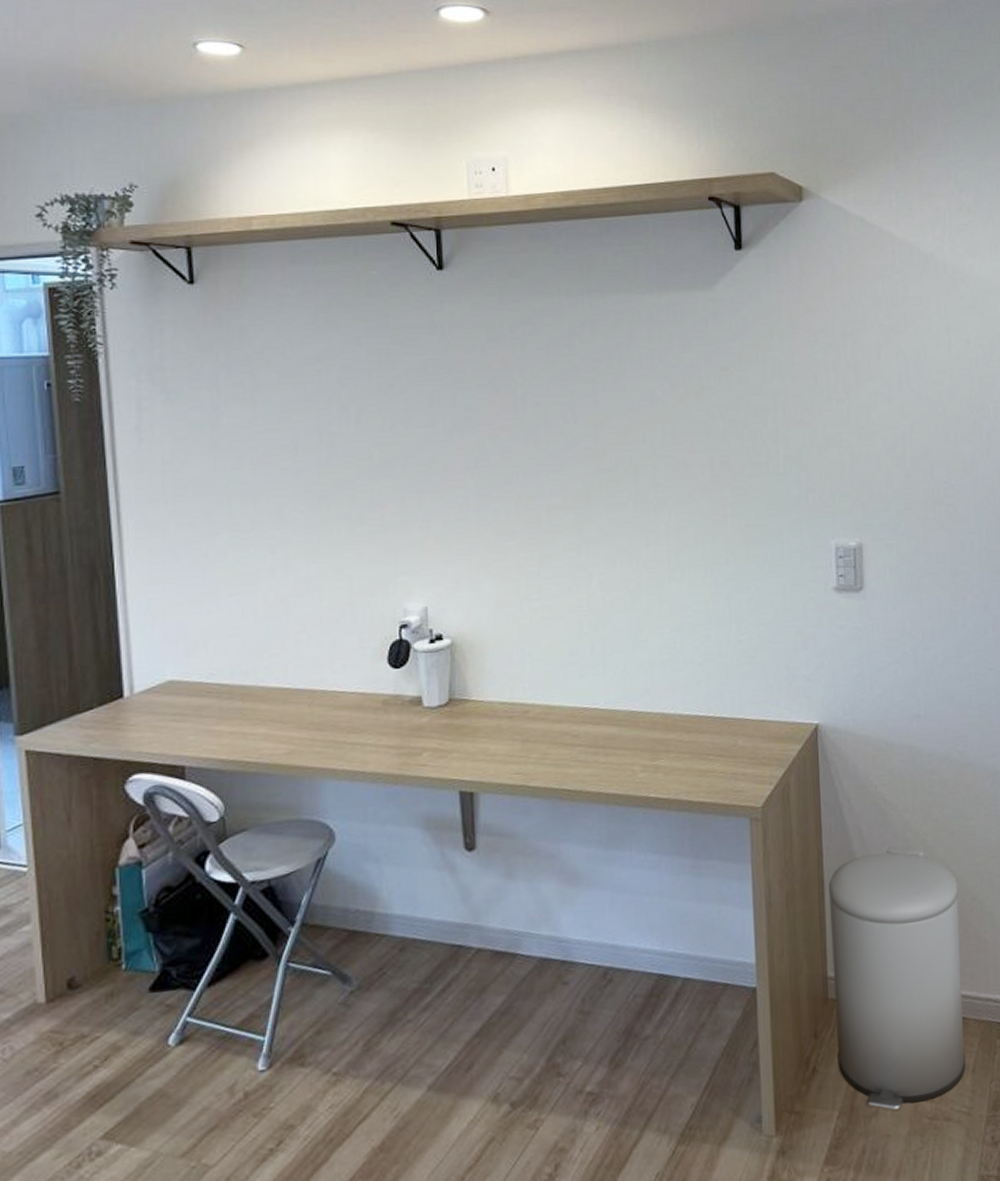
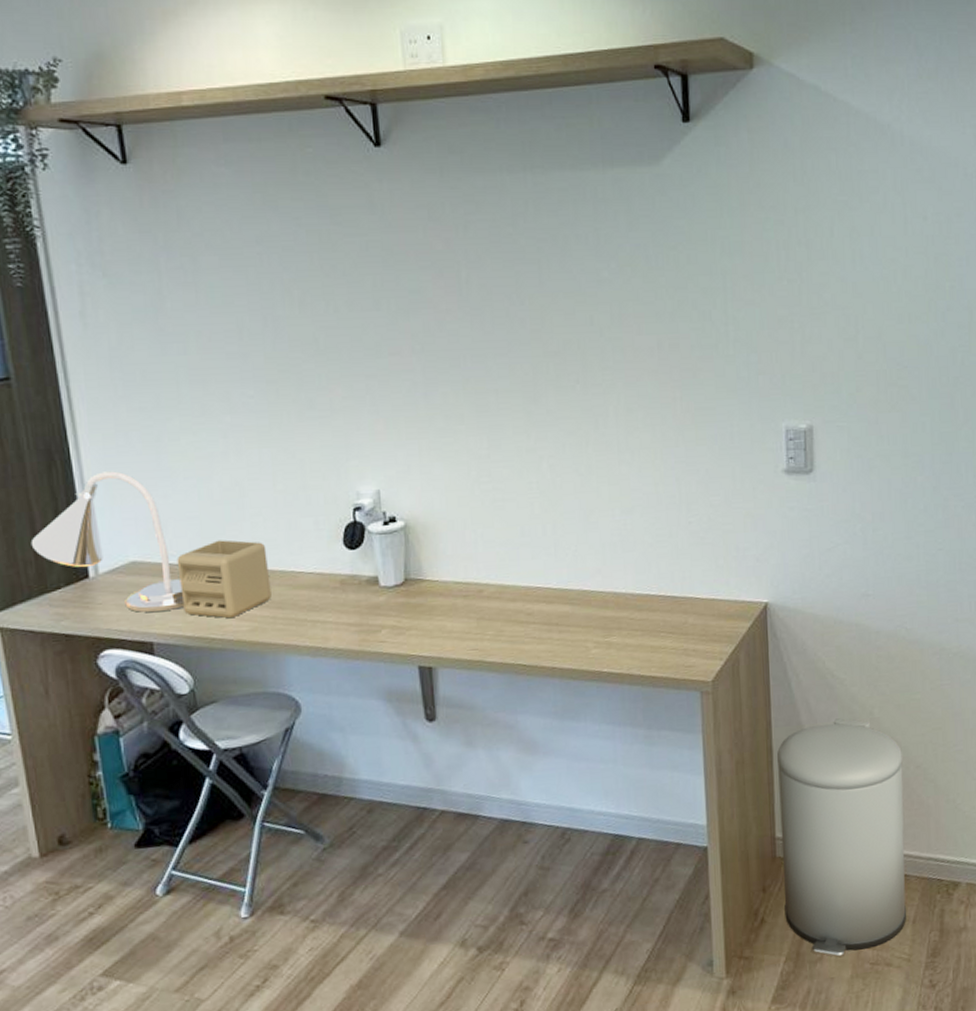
table lamp: none [66,587,221,735] -> present [30,471,185,613]
desk organizer: none [215,658,311,741] -> present [177,540,272,619]

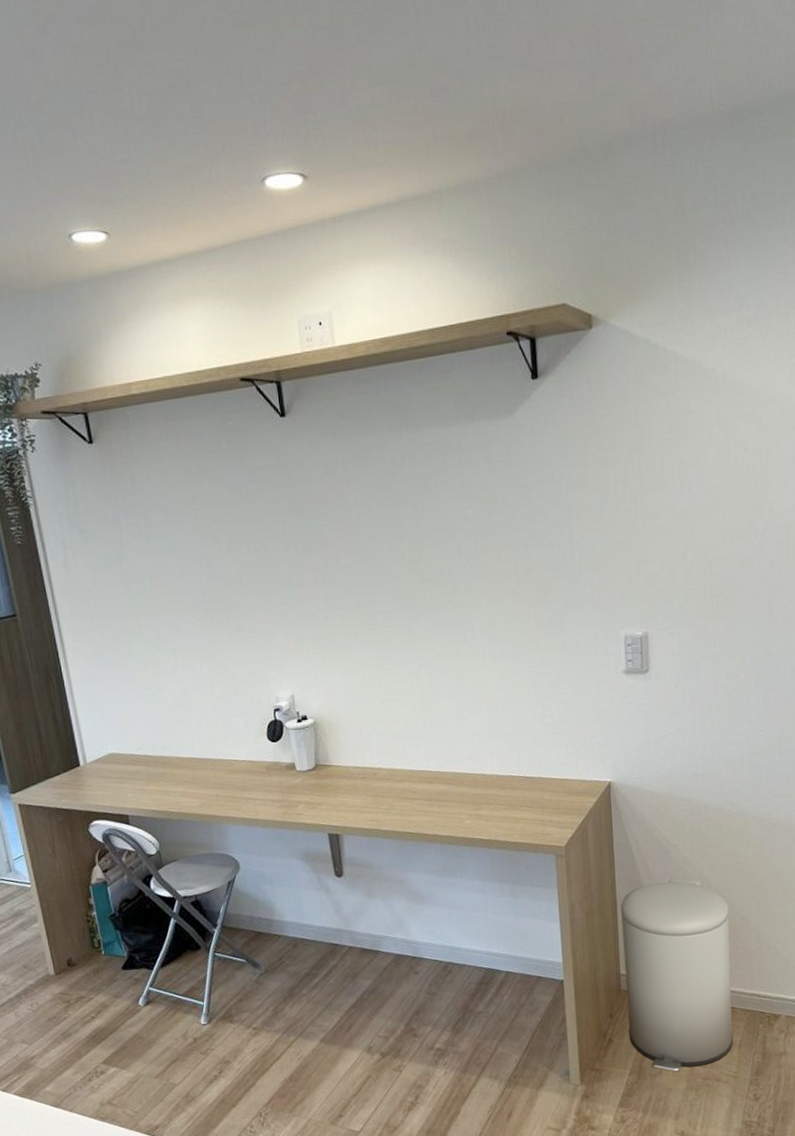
table lamp: present [30,471,185,613] -> none [37,684,150,792]
desk organizer: present [177,540,272,619] -> none [143,735,214,797]

